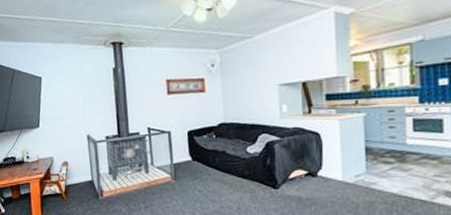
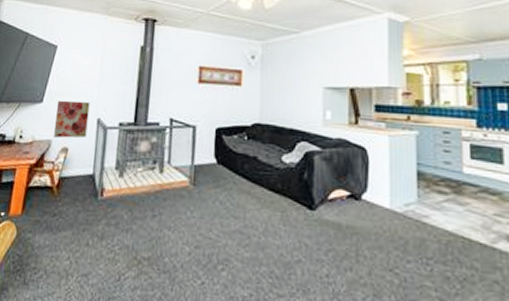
wall art: none [51,122,81,154] -> present [54,100,90,138]

